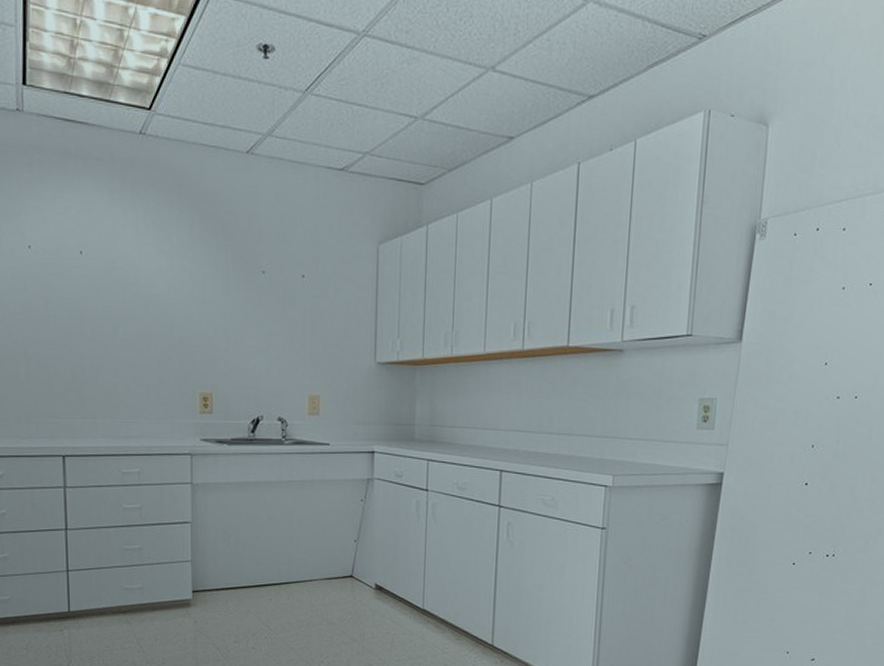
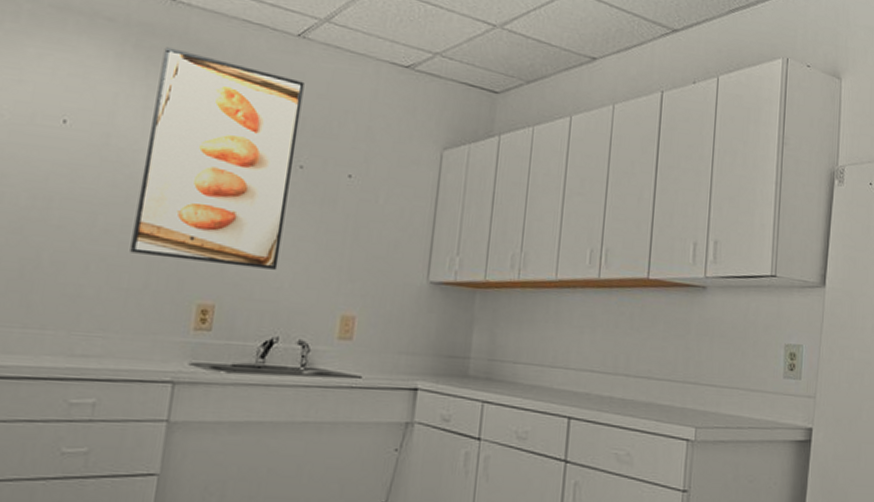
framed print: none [143,178,257,361] -> present [130,47,304,270]

